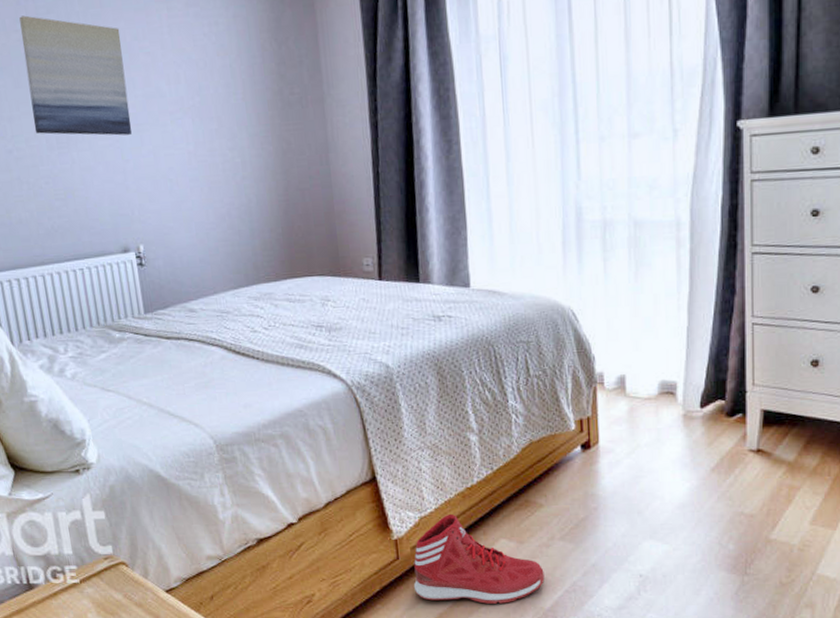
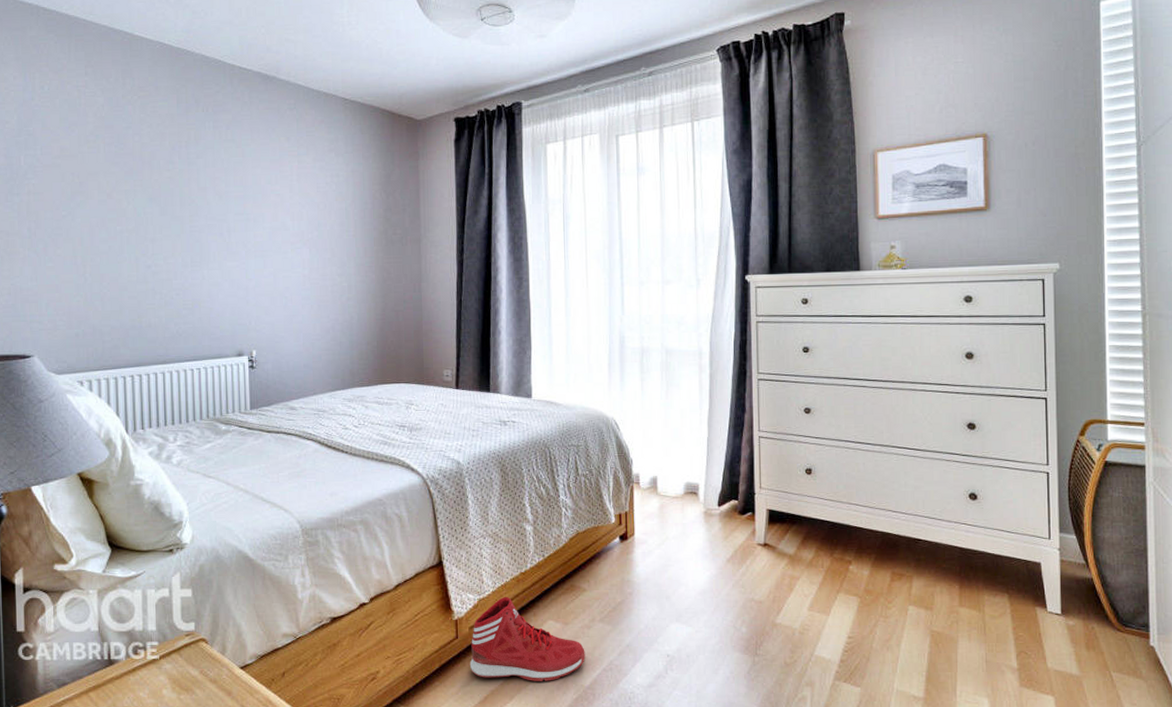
wall art: present [19,15,132,136] -> none [172,158,258,259]

